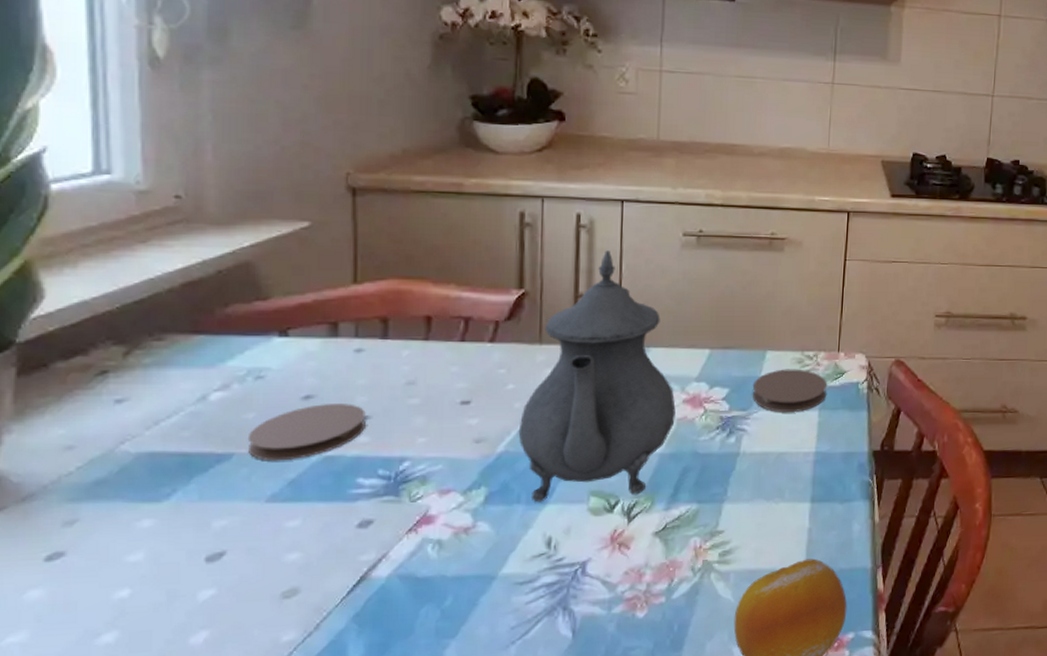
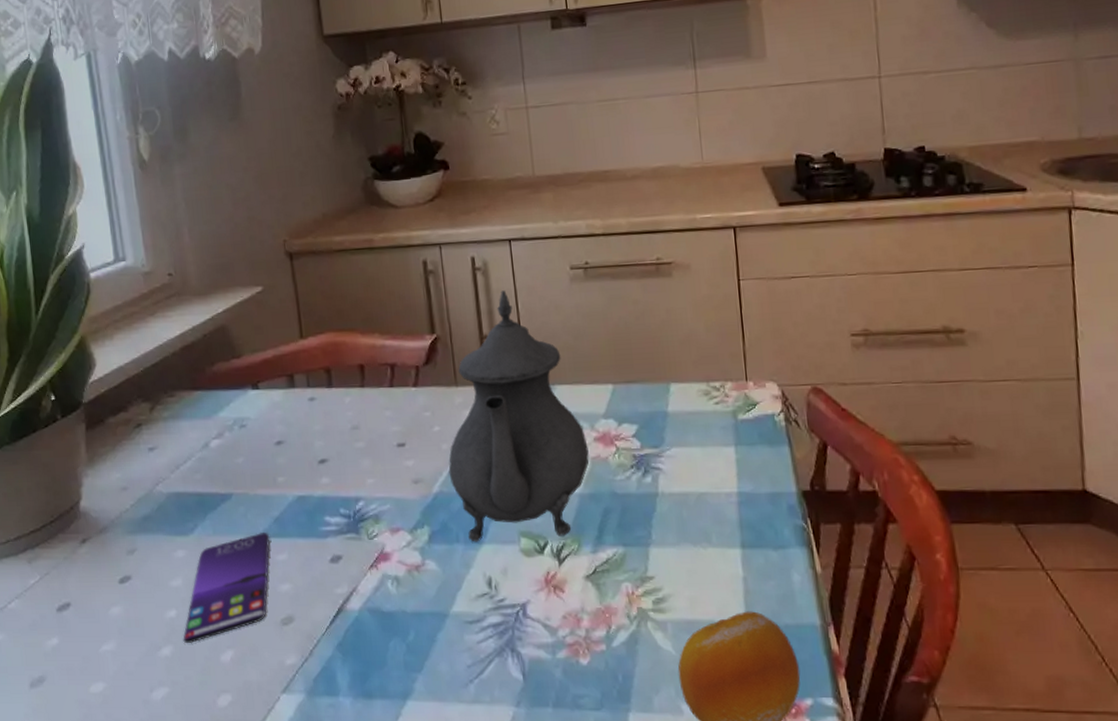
smartphone: none [136,497,280,627] -> present [183,533,270,644]
coaster: present [247,404,366,461] -> none [240,448,325,501]
coaster: present [753,369,828,412] -> none [661,401,741,449]

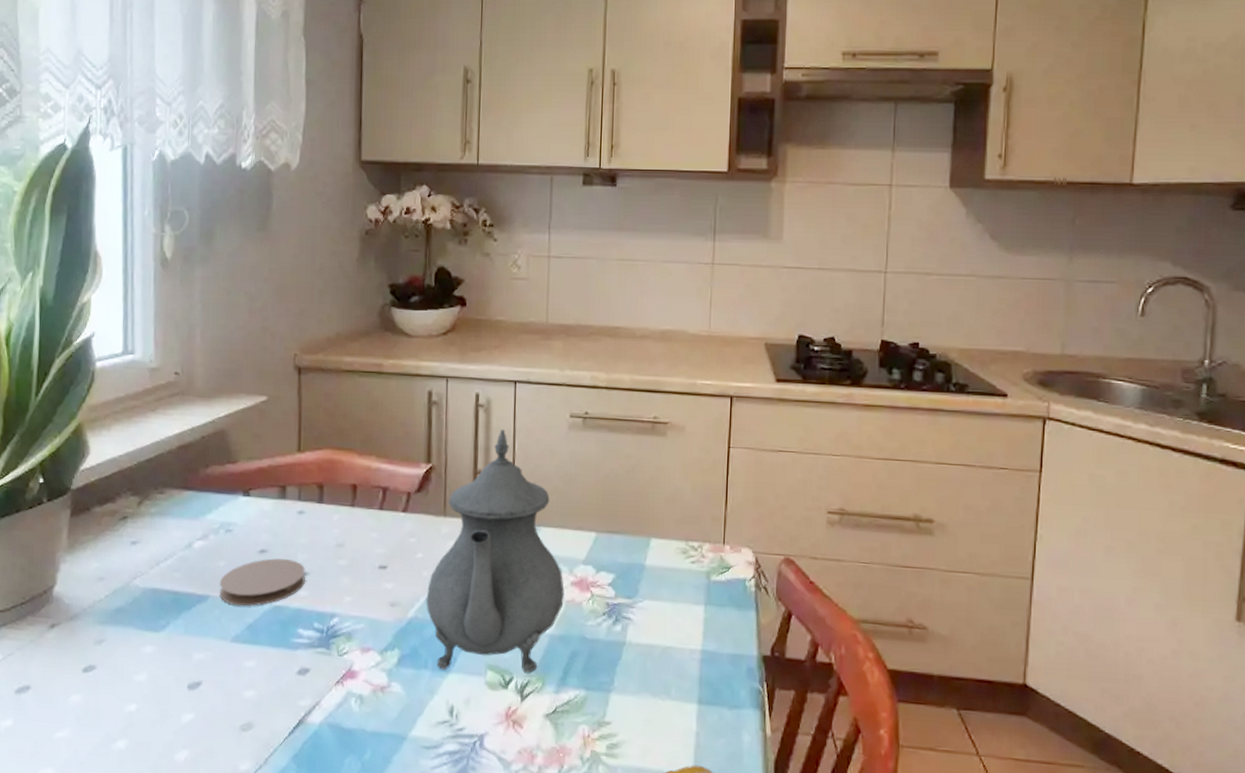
smartphone: present [183,533,270,644] -> none [139,637,241,740]
coaster: none [240,448,325,501] -> present [219,558,305,606]

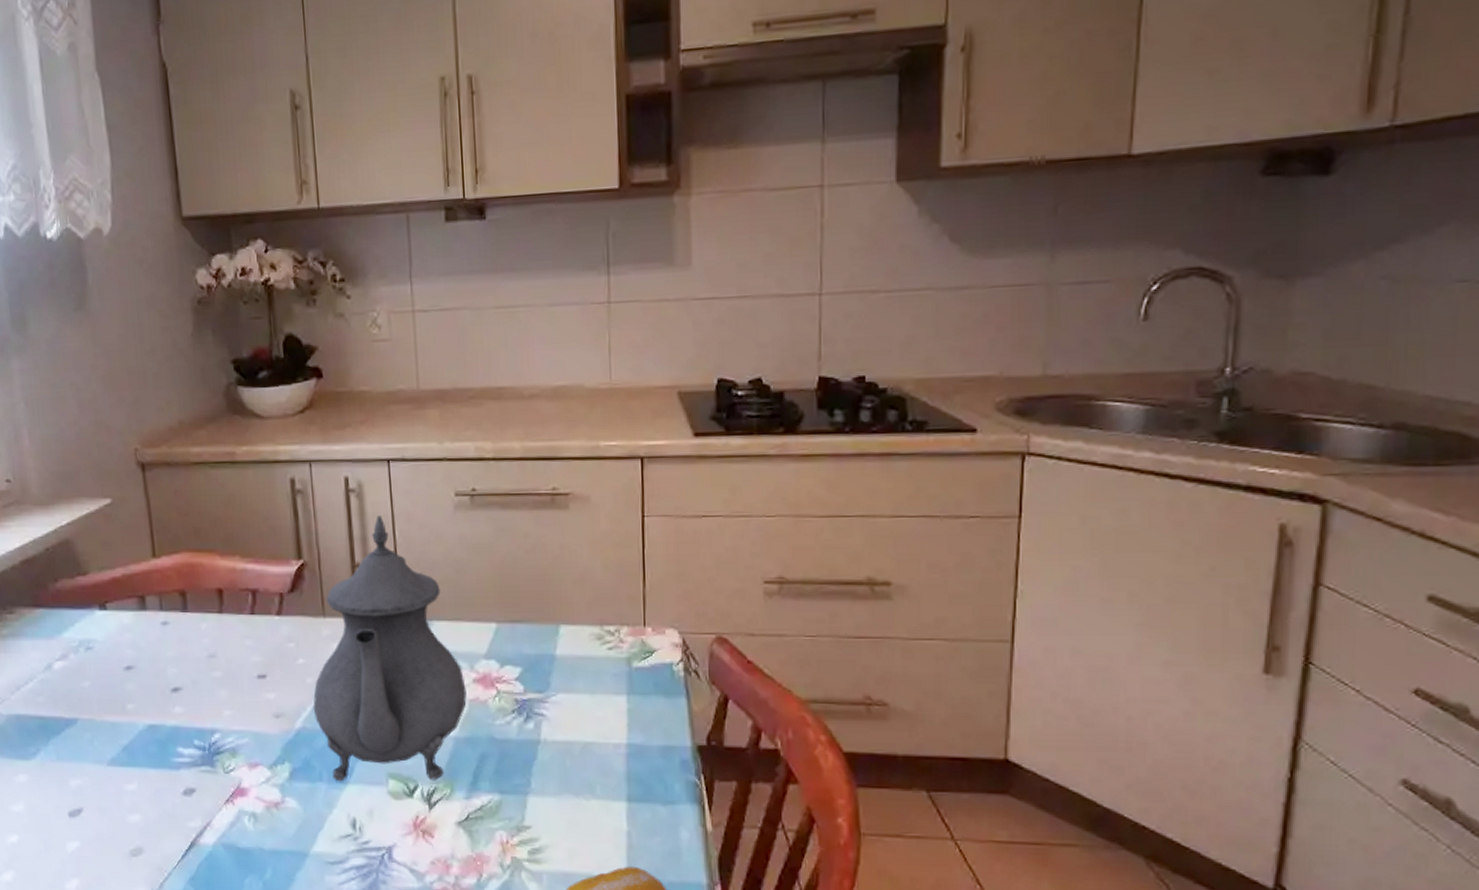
coaster: present [219,558,305,606] -> none [86,675,179,728]

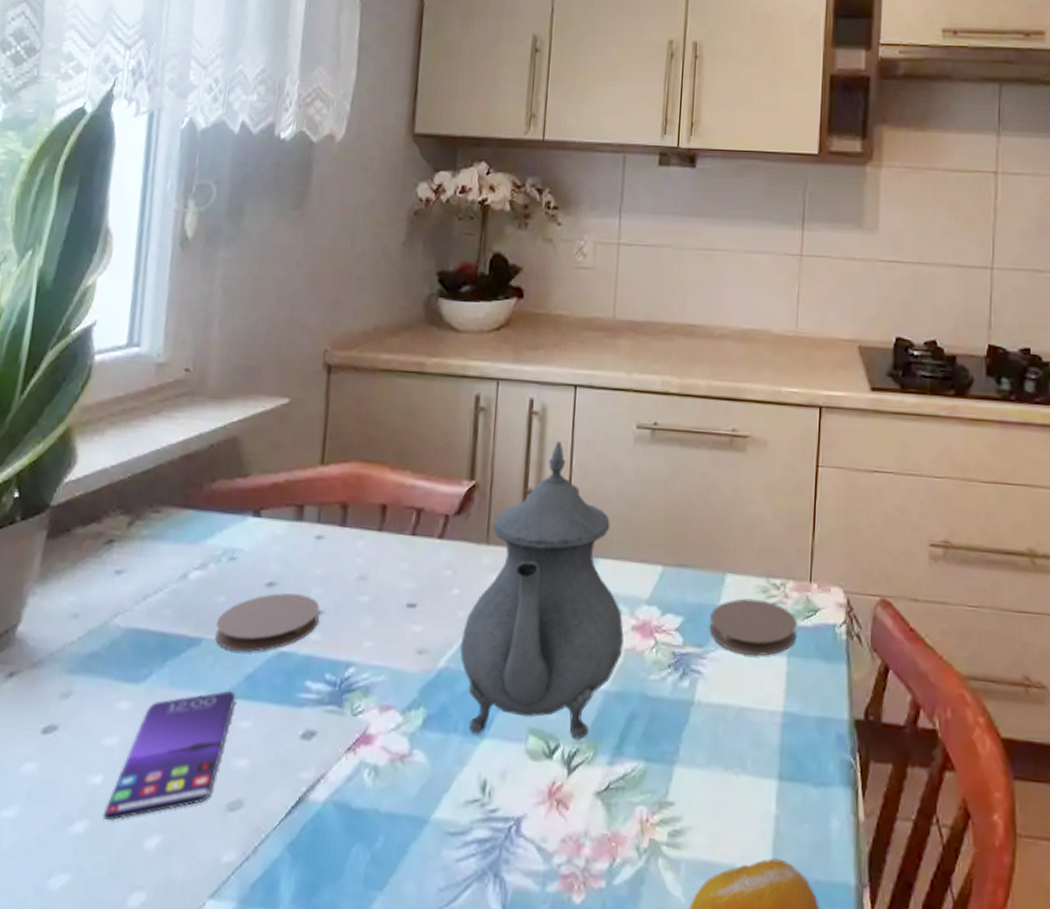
smartphone: none [25,761,118,871] -> present [103,691,236,822]
coaster: none [86,675,179,728] -> present [215,593,320,652]
coaster: none [548,646,635,696] -> present [710,598,798,656]

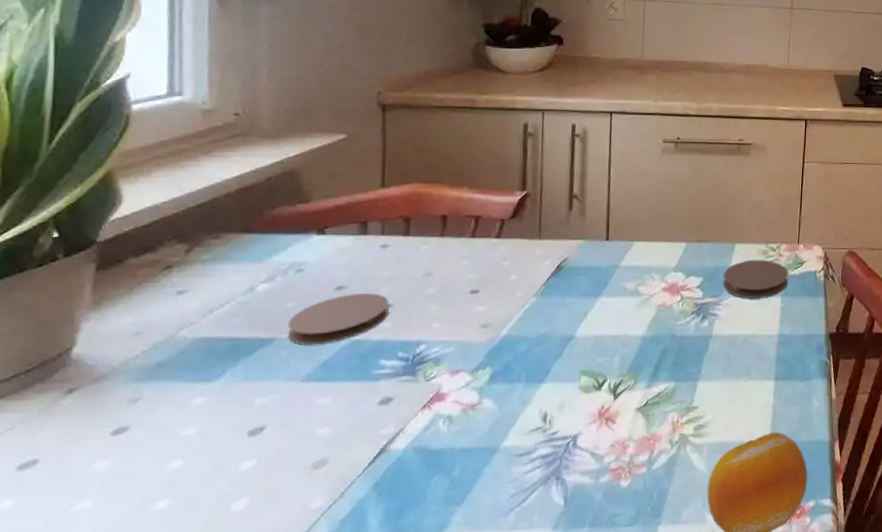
smartphone: present [103,691,236,822] -> none [186,377,313,495]
teapot: present [460,441,624,740] -> none [519,156,656,381]

